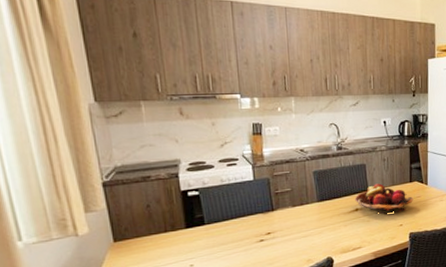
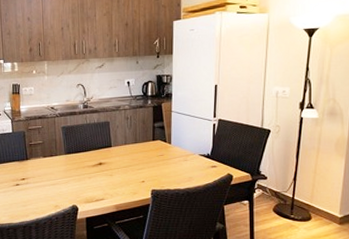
fruit basket: present [355,183,414,215] -> none [99,140,157,170]

